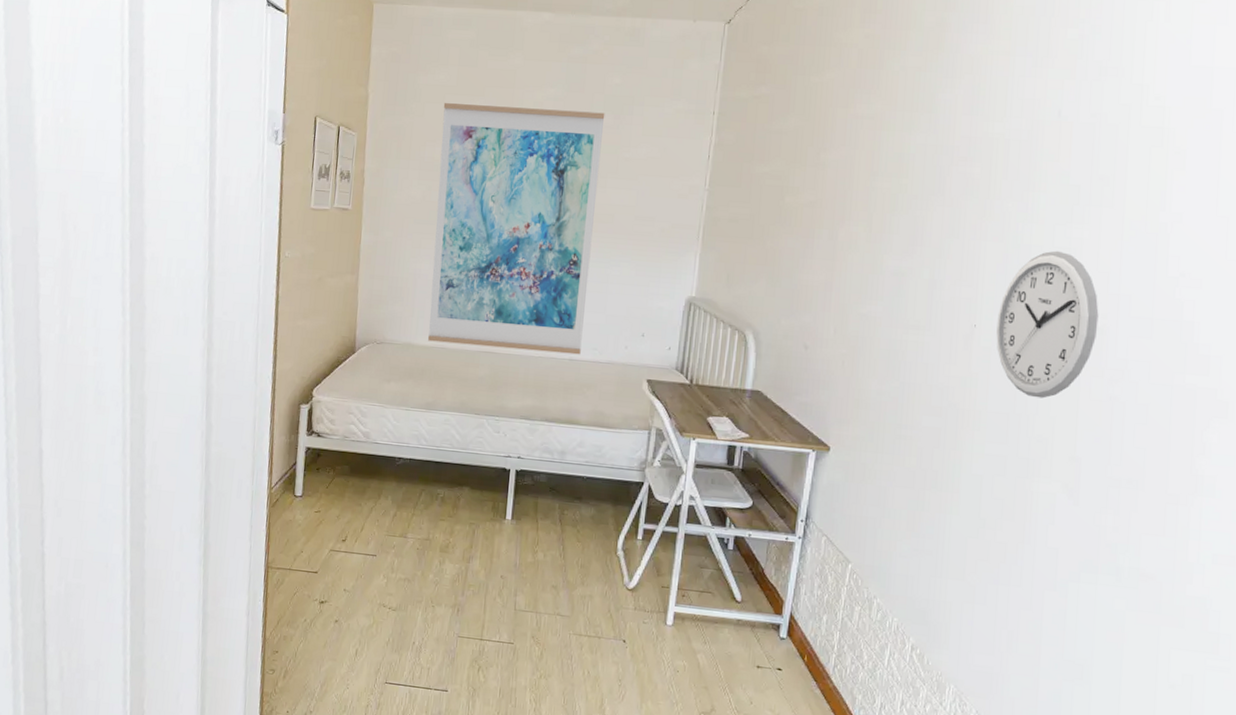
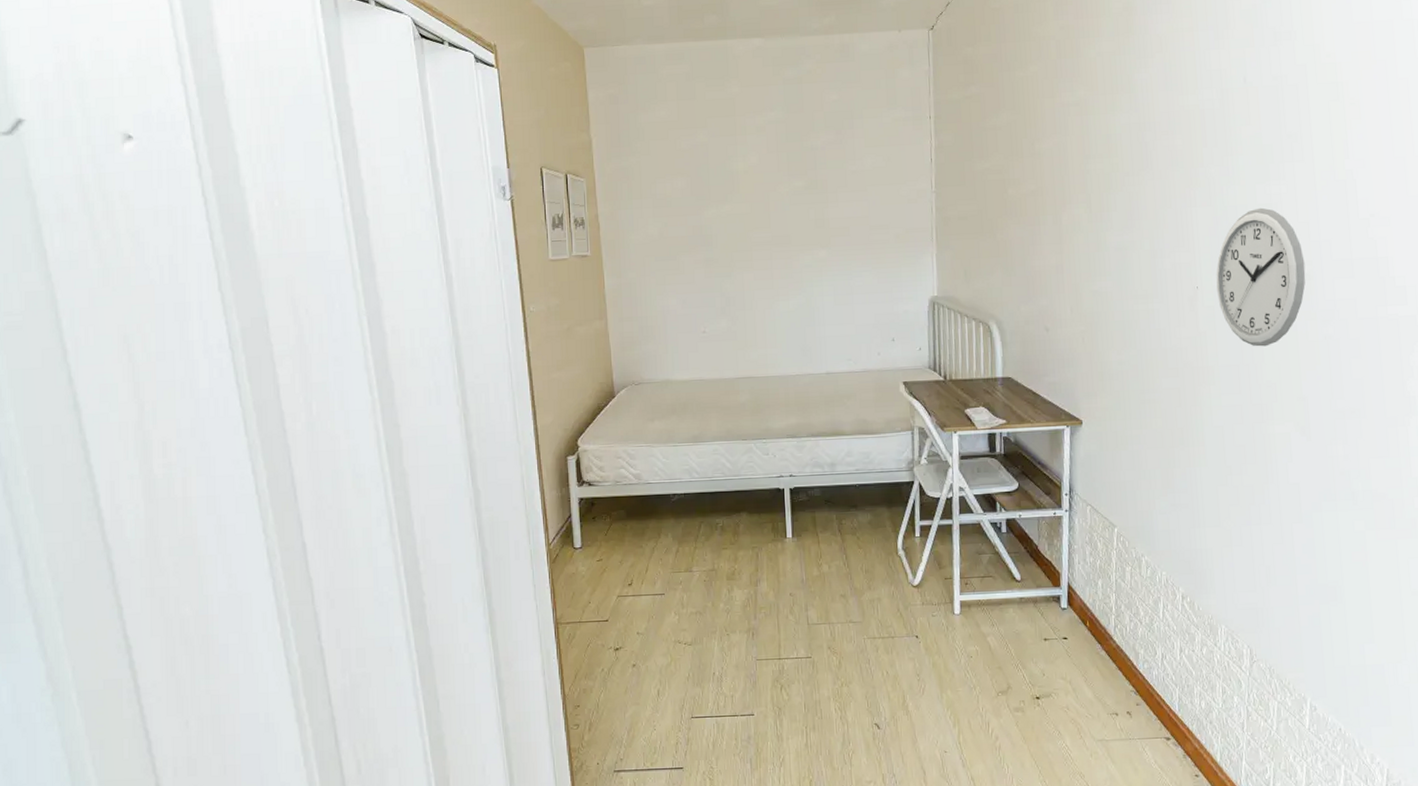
wall art: present [428,103,605,355] -> none [668,129,836,375]

